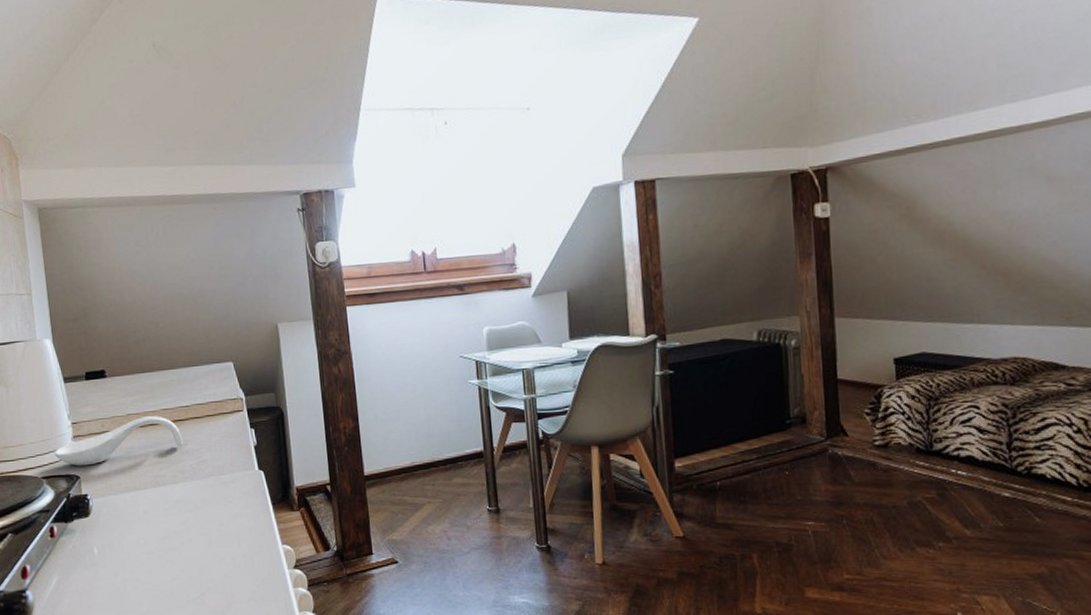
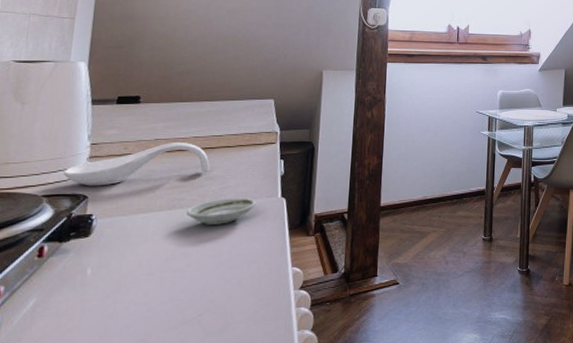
saucer: none [169,471,235,502] -> present [186,197,256,225]

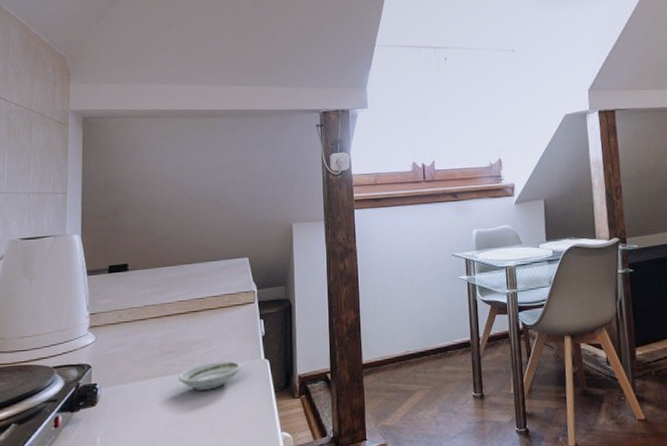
spoon rest: present [63,142,210,186] -> none [68,307,195,356]

